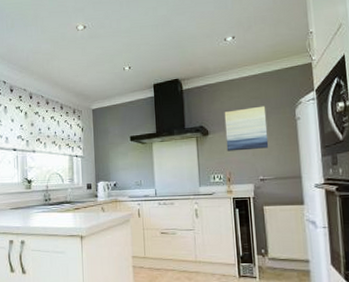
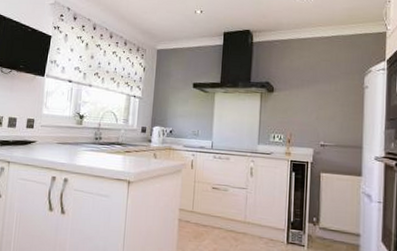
wall art: present [224,106,269,151] -> none [290,69,335,114]

